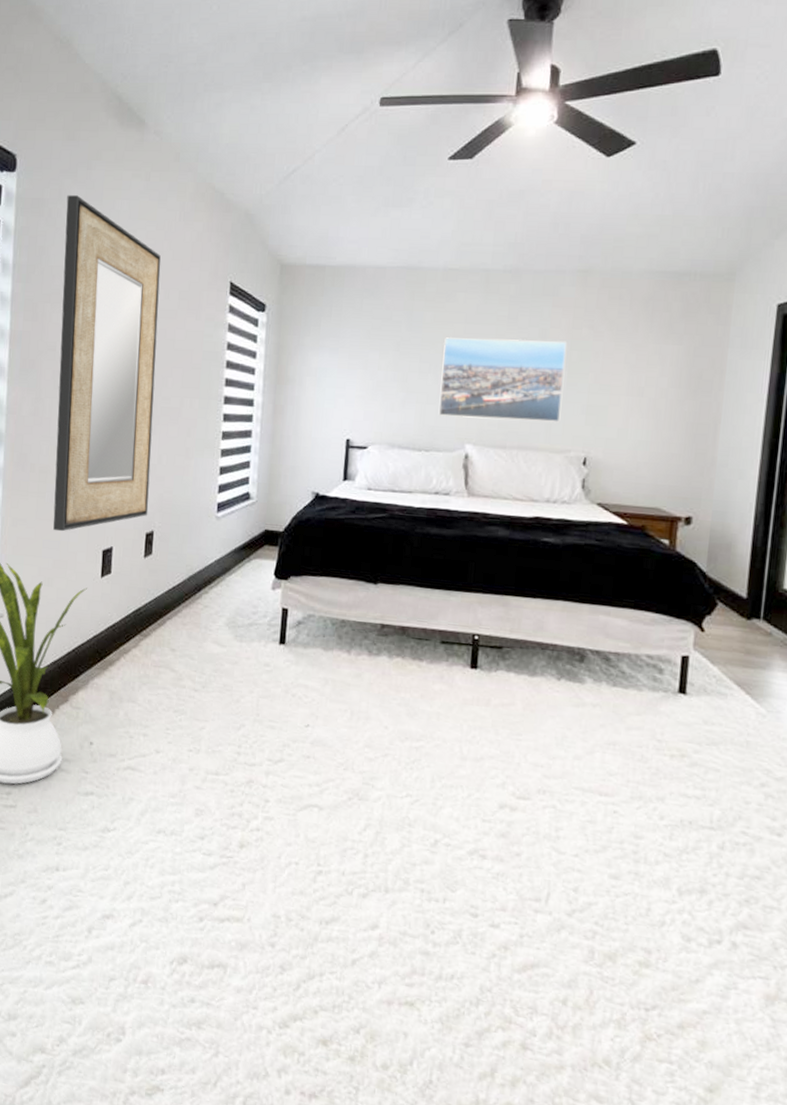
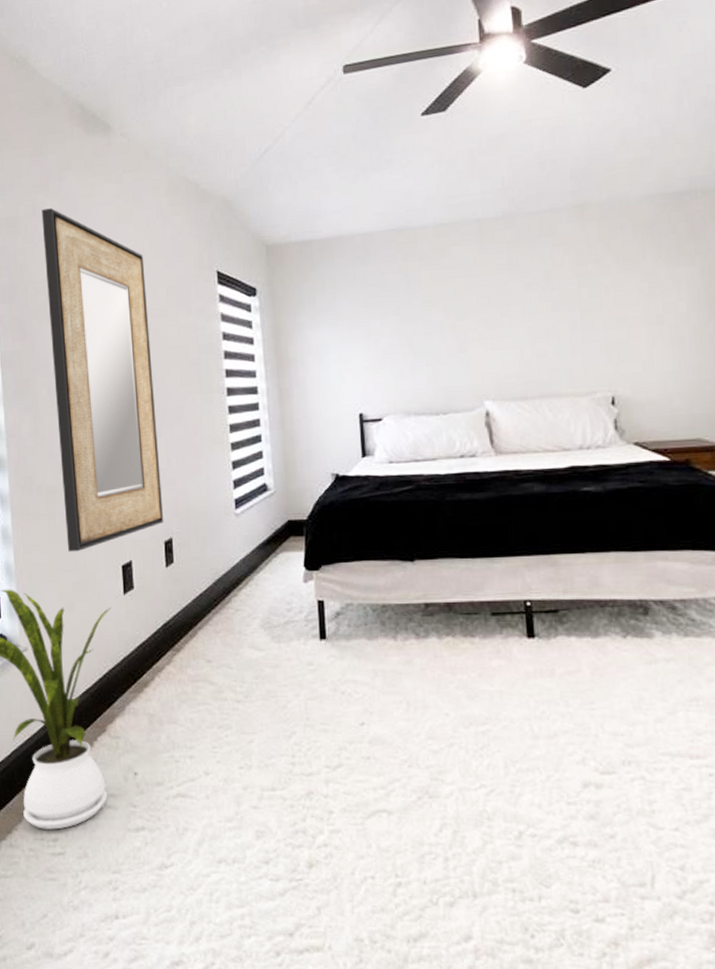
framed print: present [438,337,567,422] -> none [446,279,580,376]

